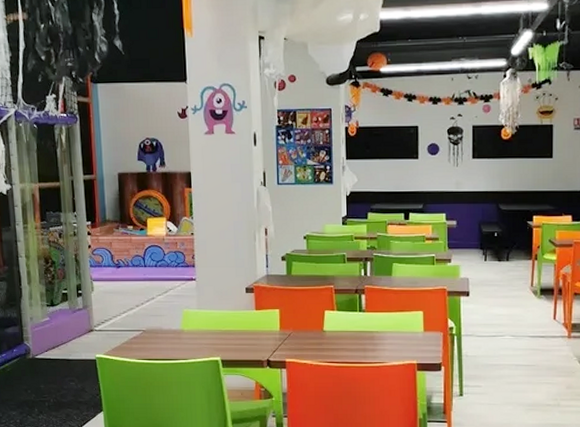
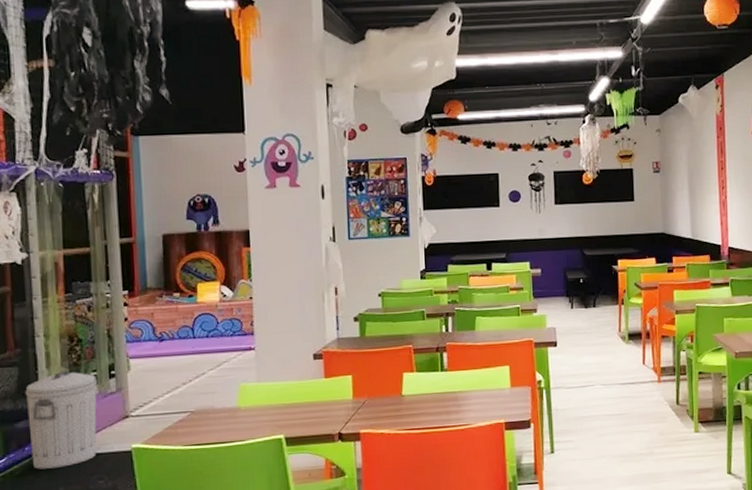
trash can: none [12,287,69,369] -> present [25,370,97,469]

